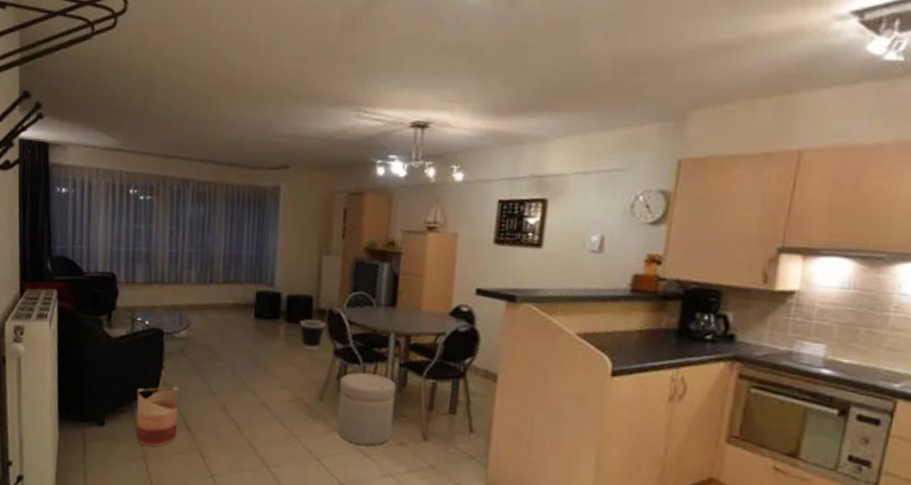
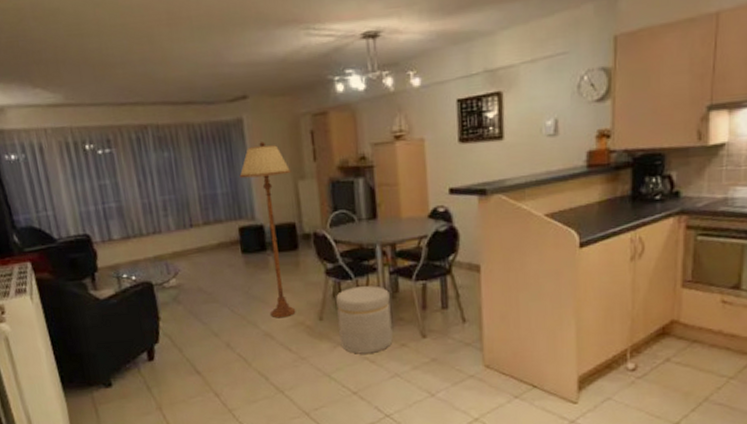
basket: present [136,387,179,447] -> none [138,335,188,397]
floor lamp: none [266,212,318,391] -> present [239,142,296,318]
wastebasket: present [299,319,325,350] -> none [287,244,313,275]

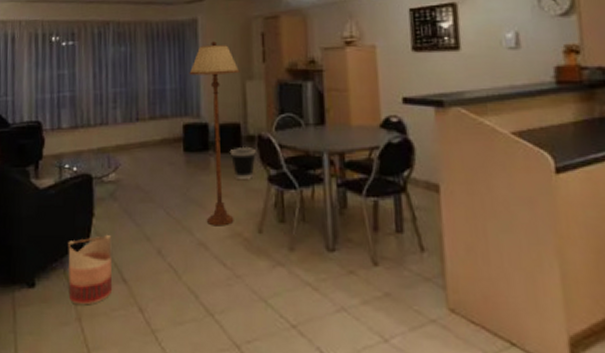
basket: none [138,335,188,397] -> present [68,235,113,306]
wastebasket: none [287,244,313,275] -> present [229,146,256,179]
ottoman: present [336,286,393,354] -> none [278,198,340,279]

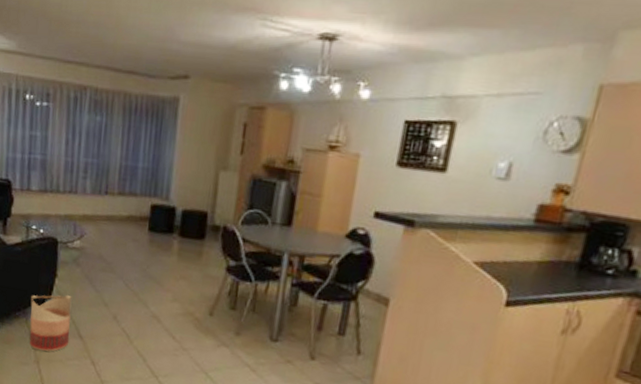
floor lamp: present [189,41,240,226] -> none [163,124,216,305]
wastebasket: present [229,146,256,179] -> none [193,234,219,266]

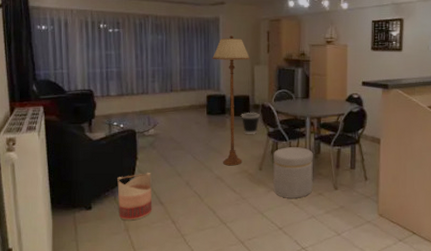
floor lamp: none [163,124,216,305] -> present [212,35,251,166]
wastebasket: none [193,234,219,266] -> present [241,112,260,134]
ottoman: none [225,290,287,363] -> present [273,147,313,198]

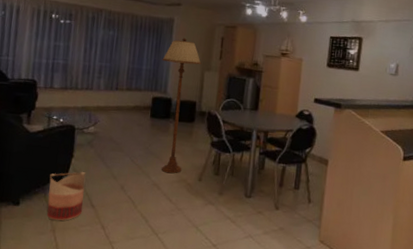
wastebasket: present [241,112,260,134] -> none [185,118,205,142]
ottoman: present [273,147,313,198] -> none [211,159,257,215]

